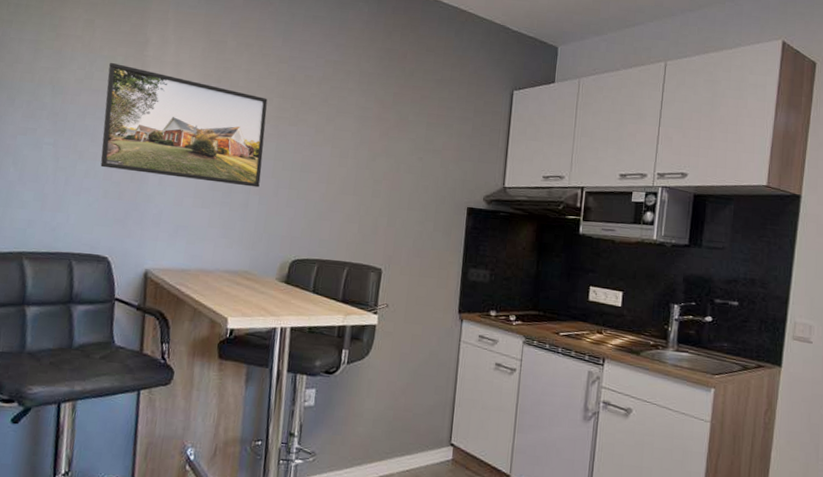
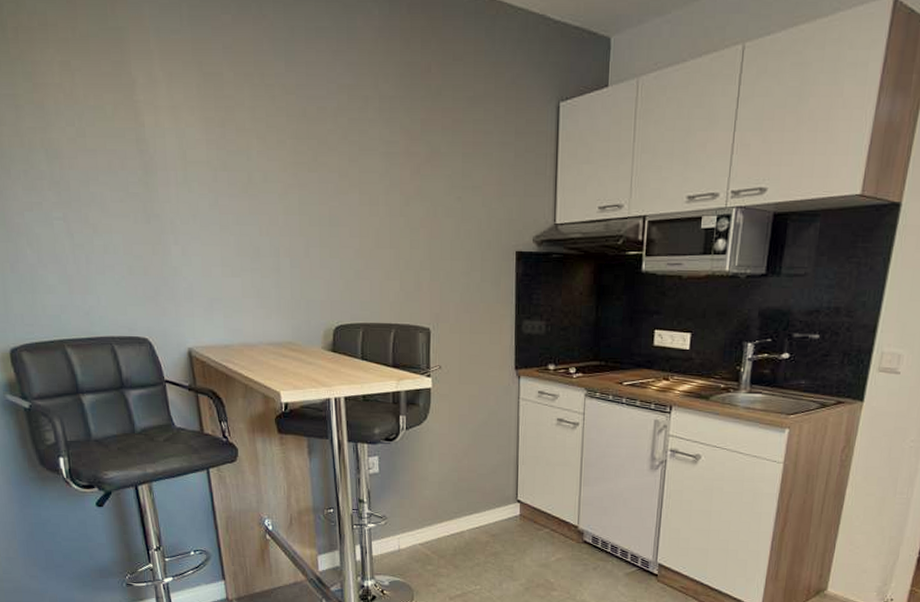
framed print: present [100,62,268,188] -> none [98,113,288,249]

